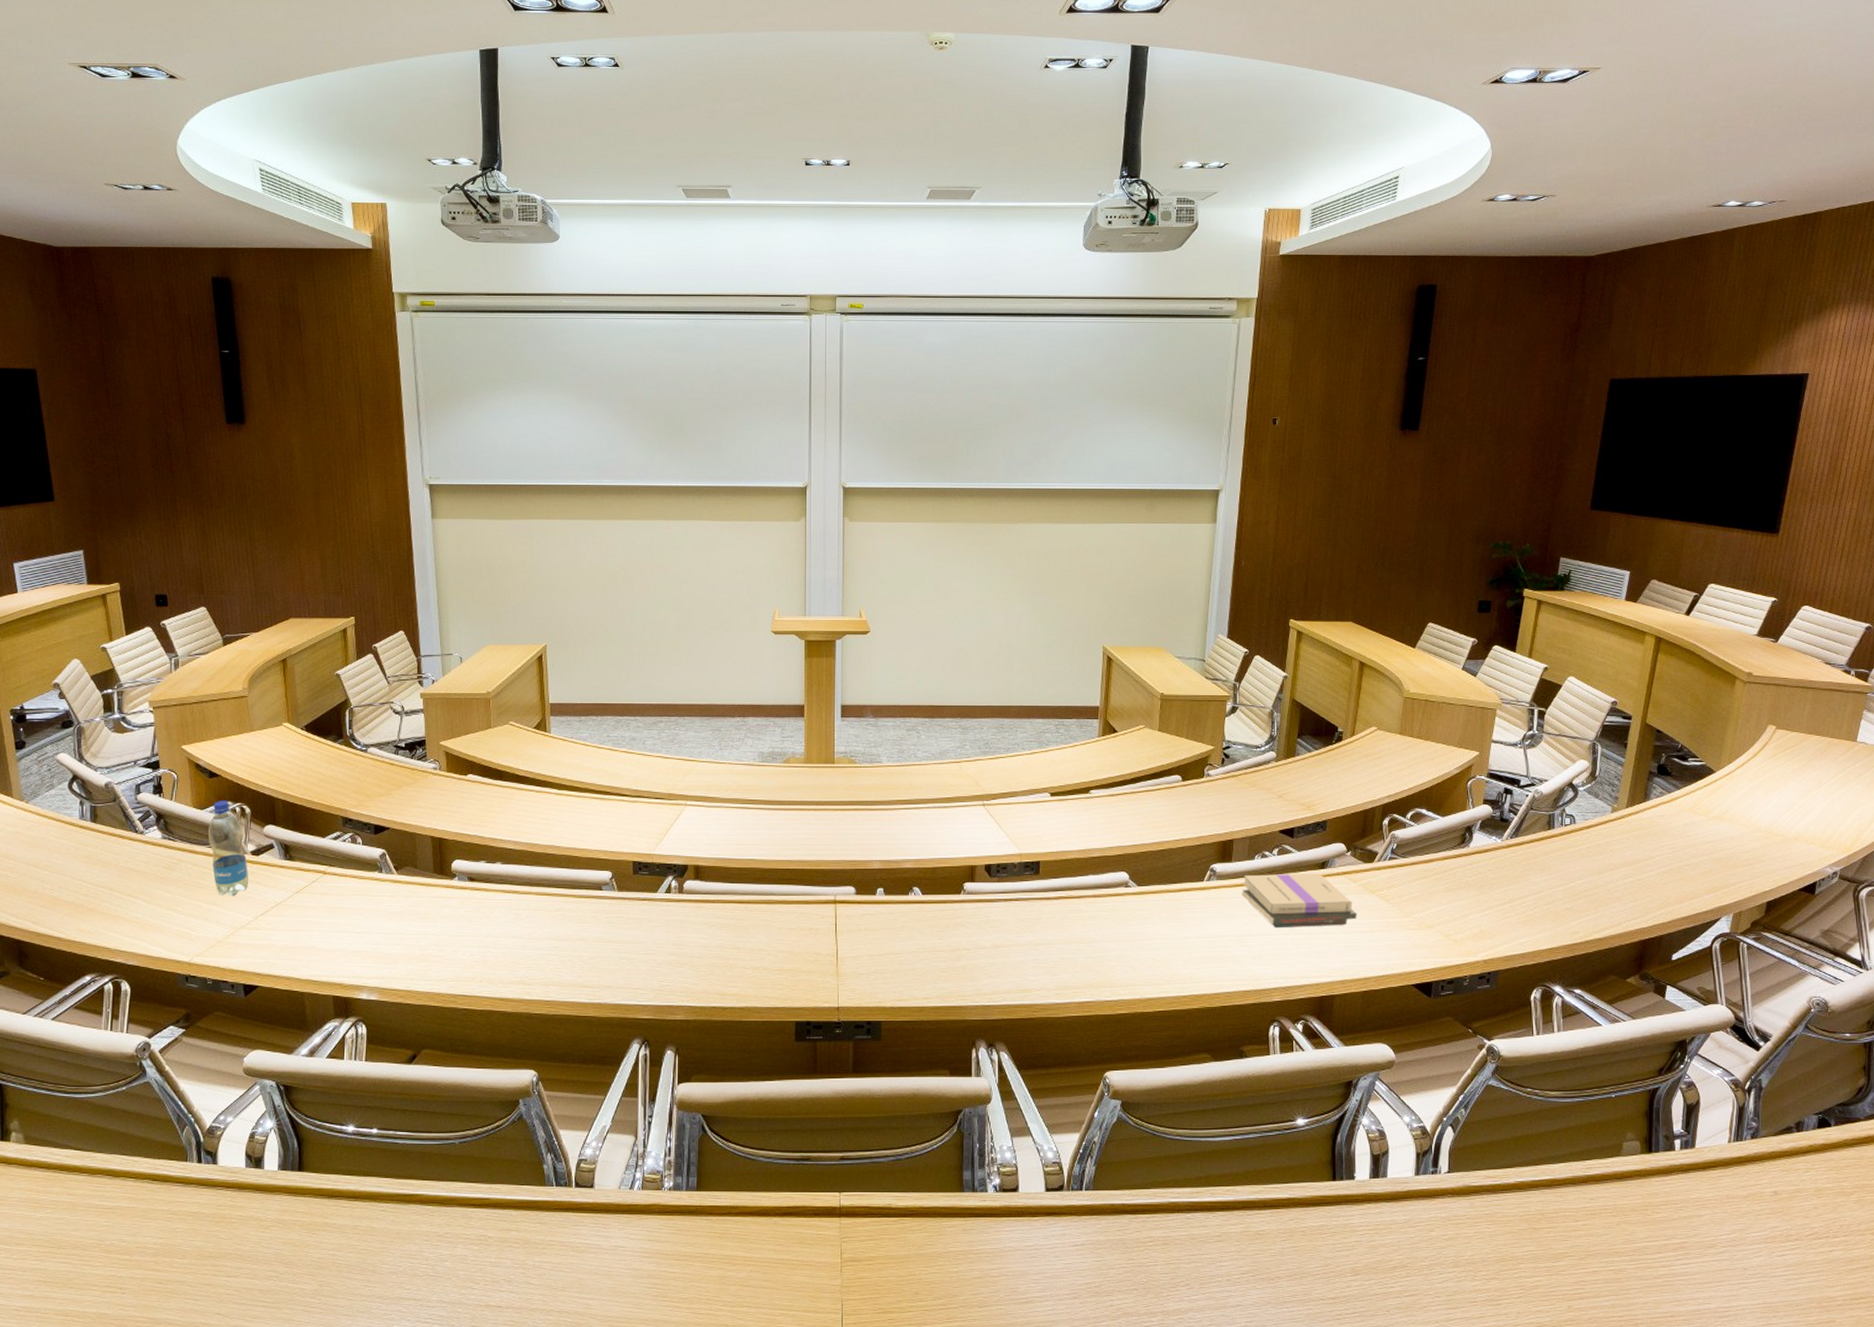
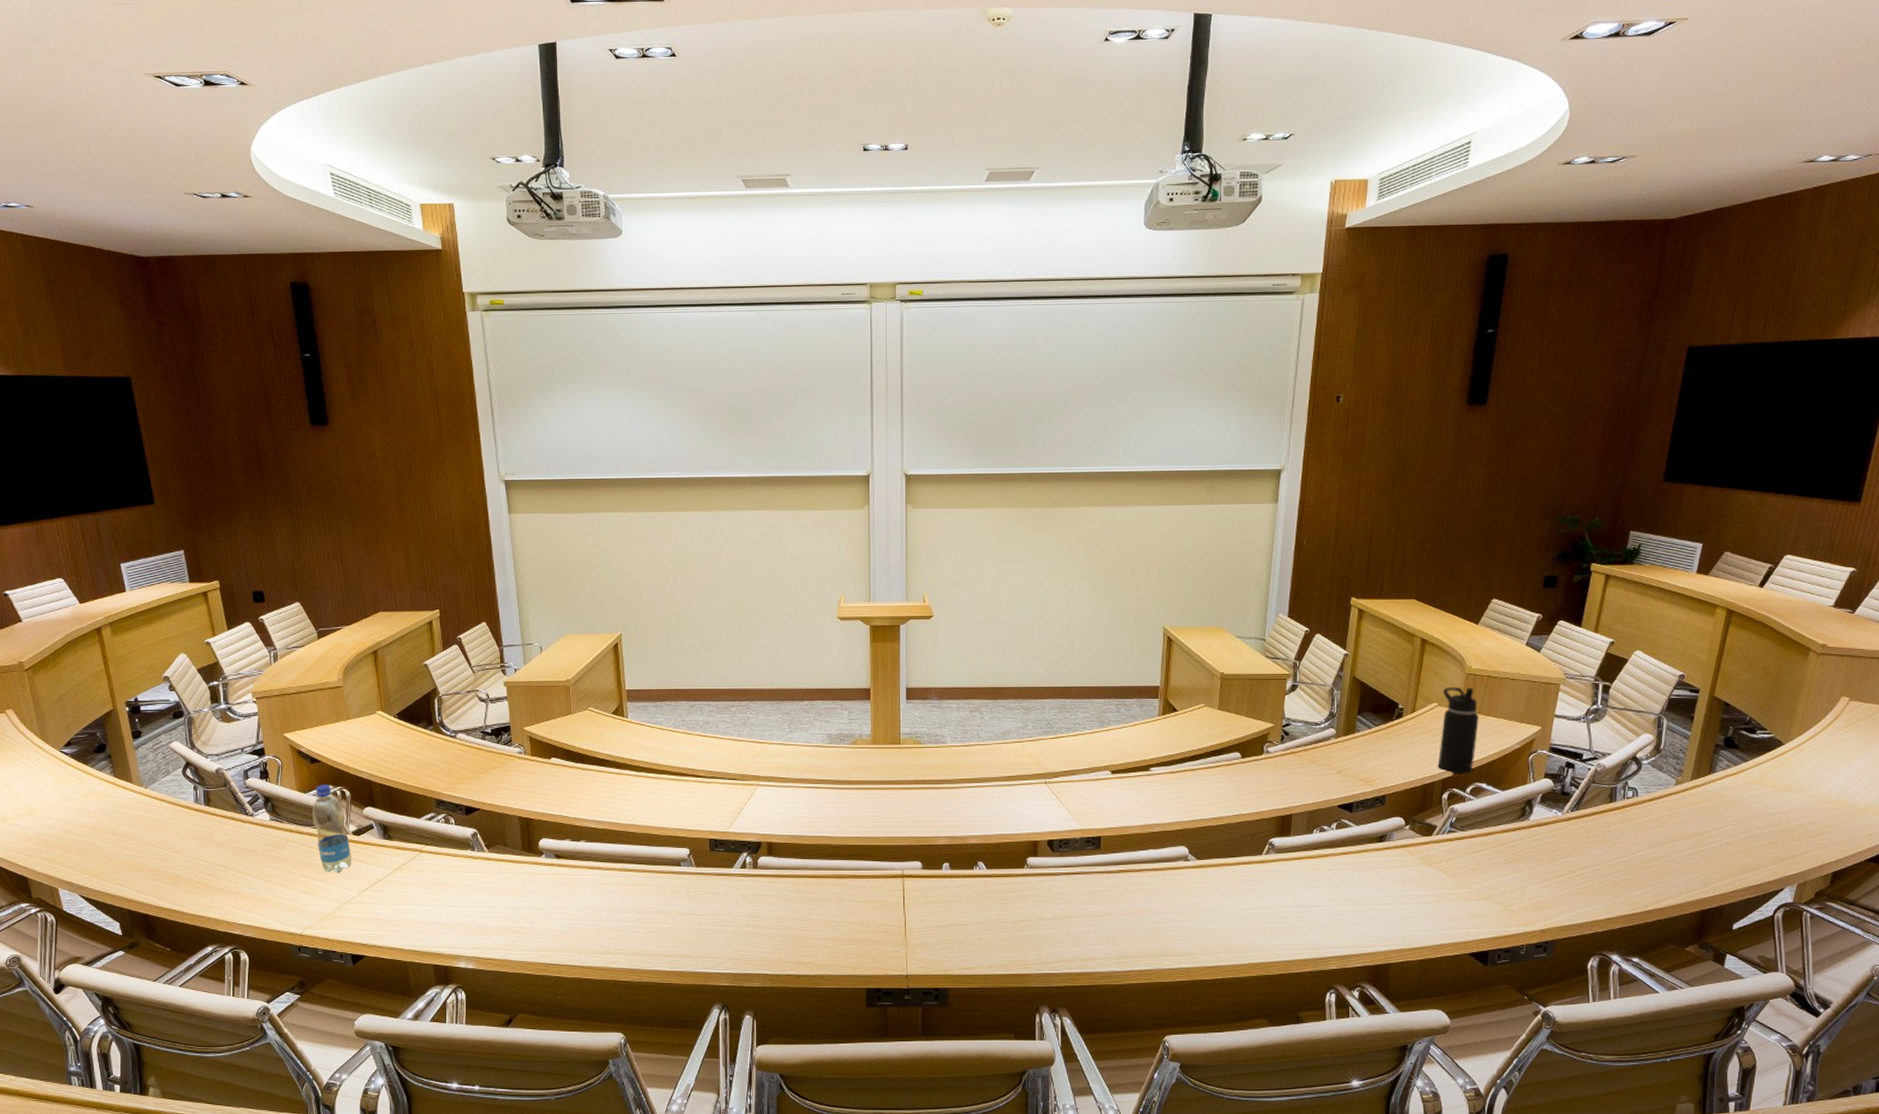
books: present [1241,873,1357,928] -> none [1299,846,1414,900]
water bottle: none [1378,710,1418,799] -> present [1437,687,1479,774]

